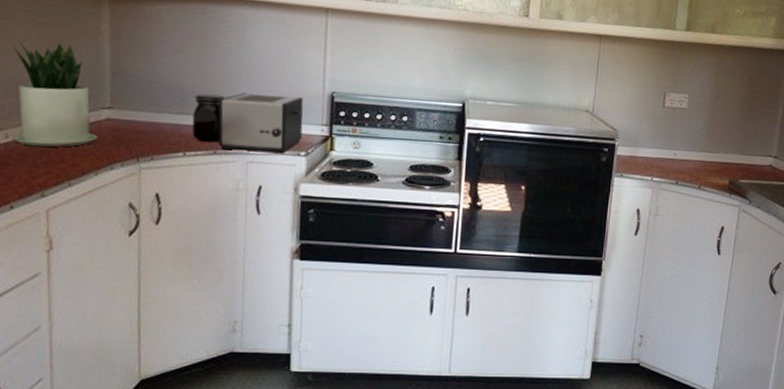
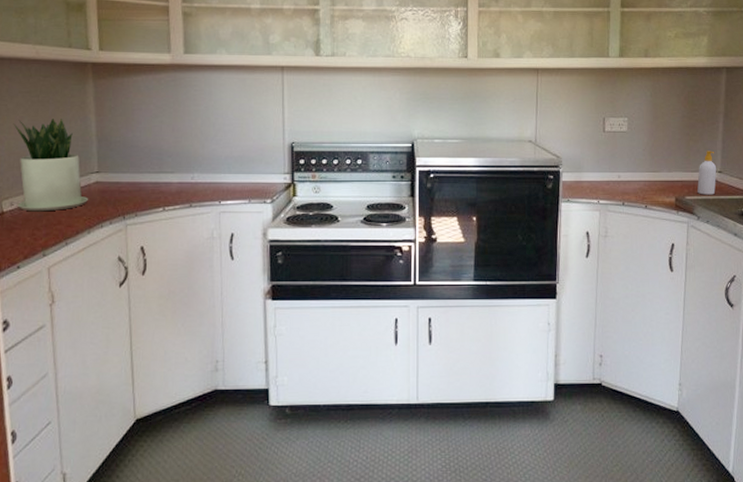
jar: present [192,93,225,143] -> none [169,153,197,196]
toaster: present [218,93,304,154] -> none [191,149,267,203]
soap bottle: none [752,134,773,180] -> present [697,151,717,195]

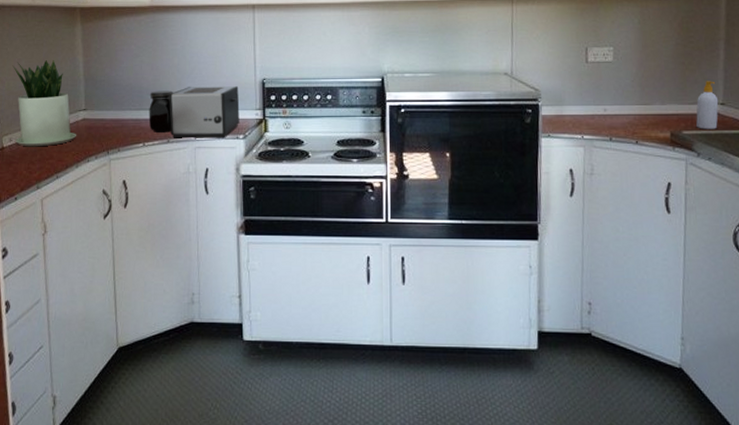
jar: none [169,153,197,196] -> present [148,90,174,132]
toaster: none [191,149,267,203] -> present [169,86,240,138]

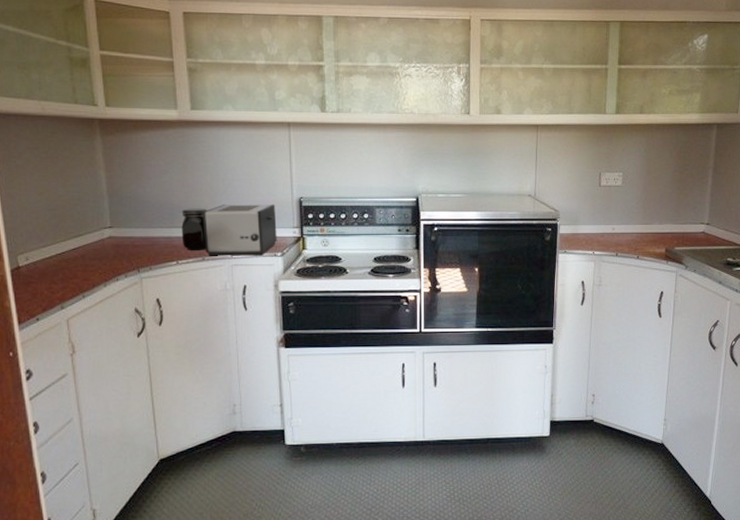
planter: present [12,60,76,147] -> none [23,175,102,266]
soap bottle: present [696,81,719,129] -> none [686,204,705,246]

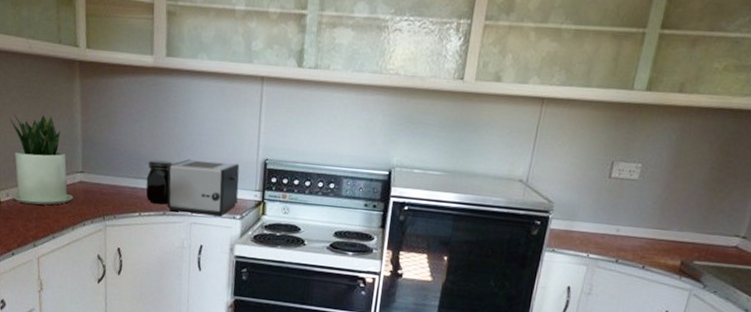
planter: none [23,175,102,266] -> present [9,114,73,206]

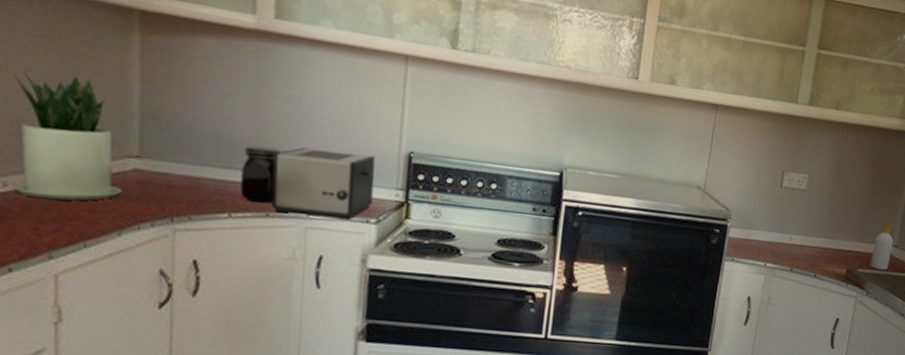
soap bottle: none [710,211,743,263] -> present [870,222,894,270]

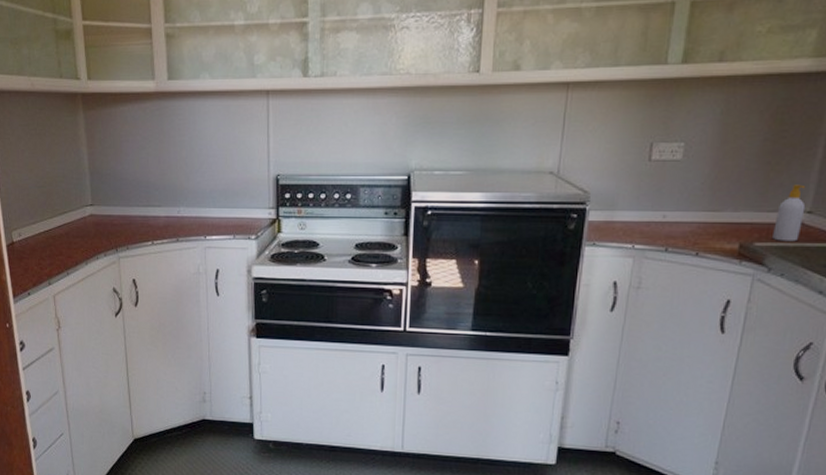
planter: present [13,71,121,201] -> none [16,152,84,243]
jar: present [239,145,281,204] -> none [157,186,182,231]
toaster: present [271,147,376,220] -> none [177,182,252,238]

